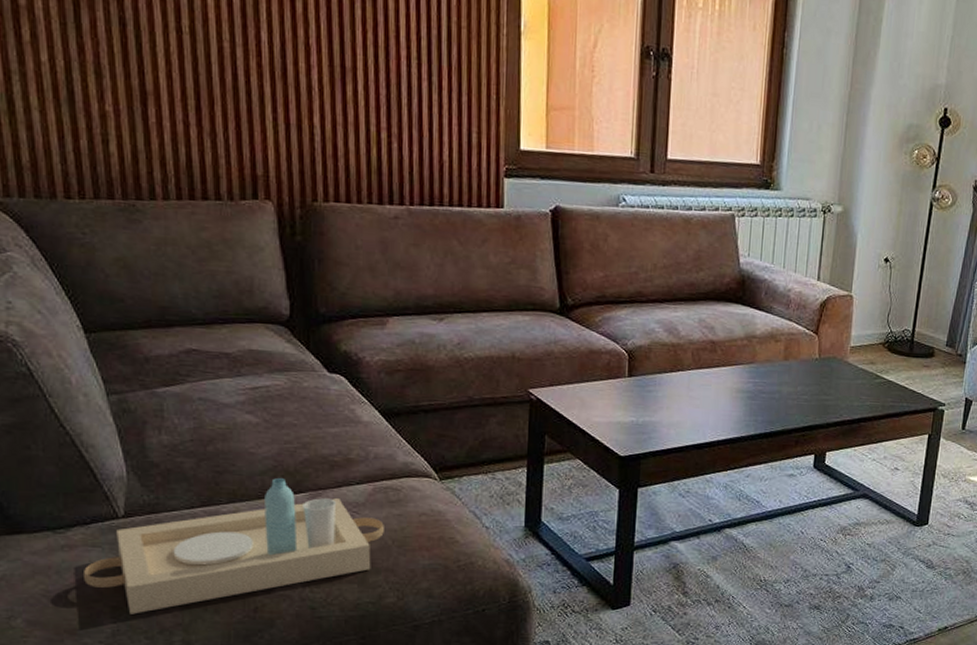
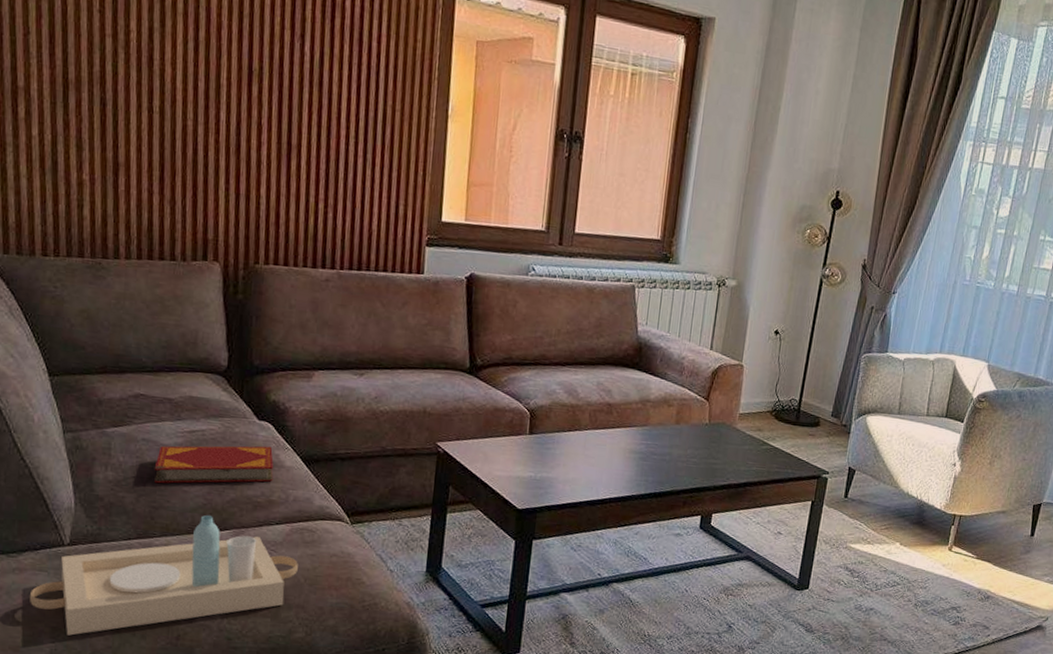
hardback book: none [214,400,350,446] -> present [154,445,274,484]

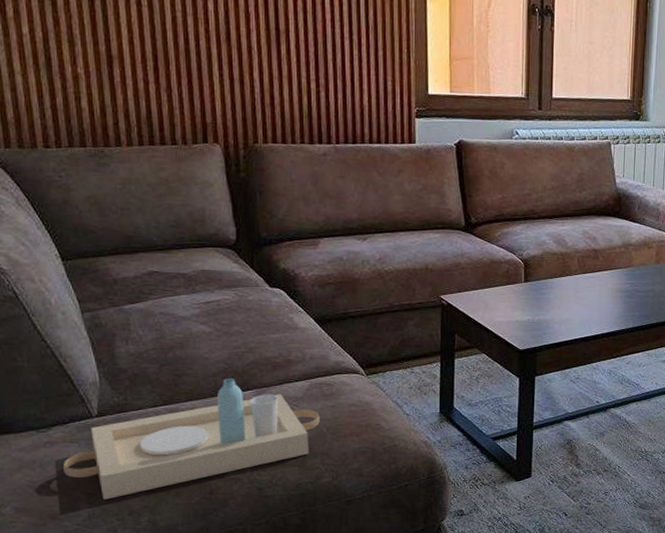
hardback book: present [154,445,274,484] -> none [174,311,289,353]

